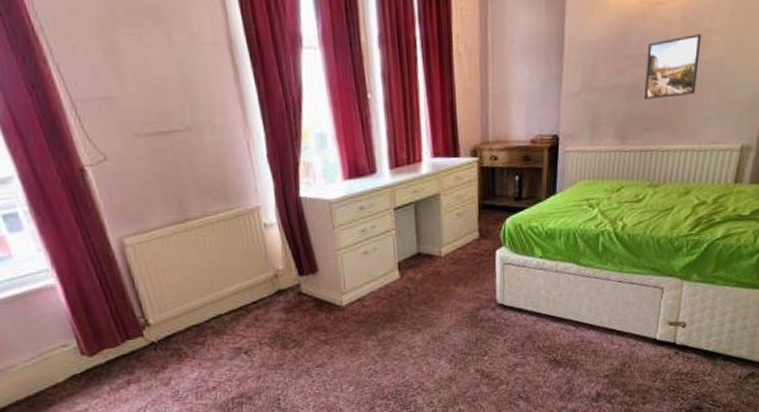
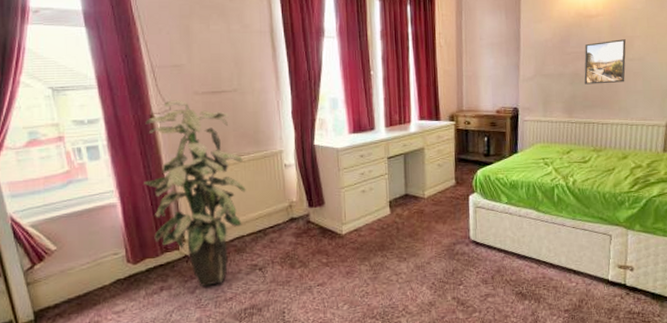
indoor plant: none [75,145,219,377] -> present [144,100,246,286]

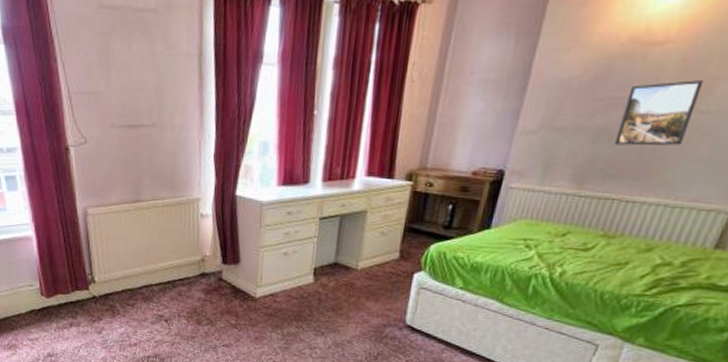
indoor plant: present [144,100,246,286] -> none [58,132,158,329]

